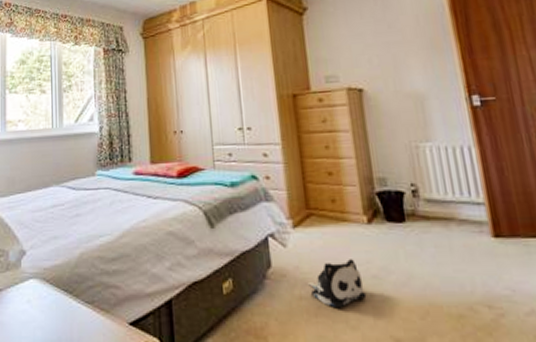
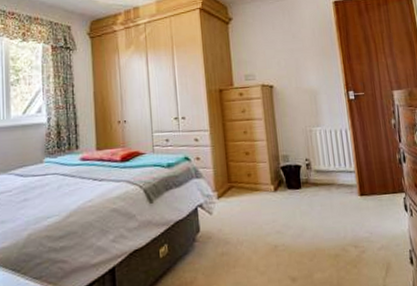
plush toy: present [307,259,367,309] -> none [228,220,272,260]

